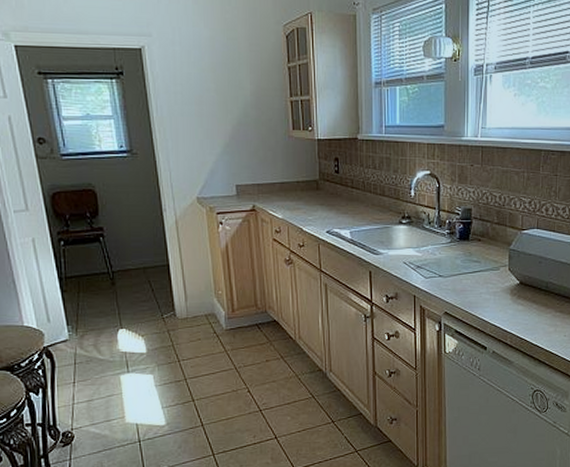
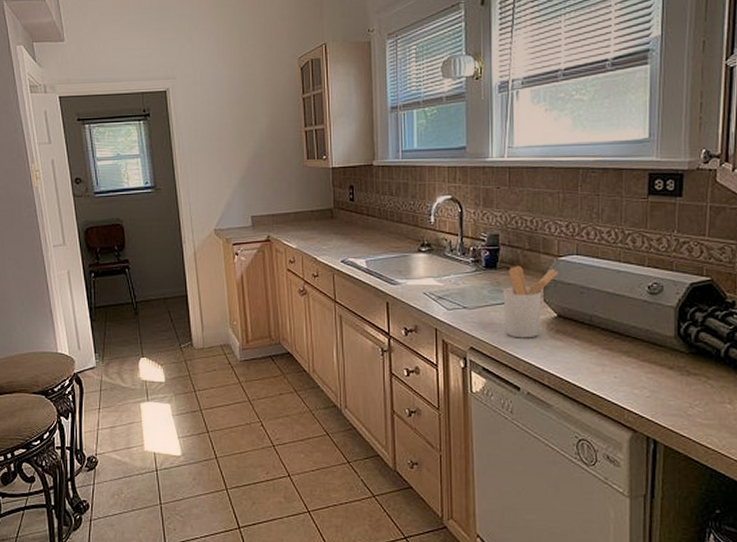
utensil holder: none [474,238,521,303] -> present [503,266,558,338]

